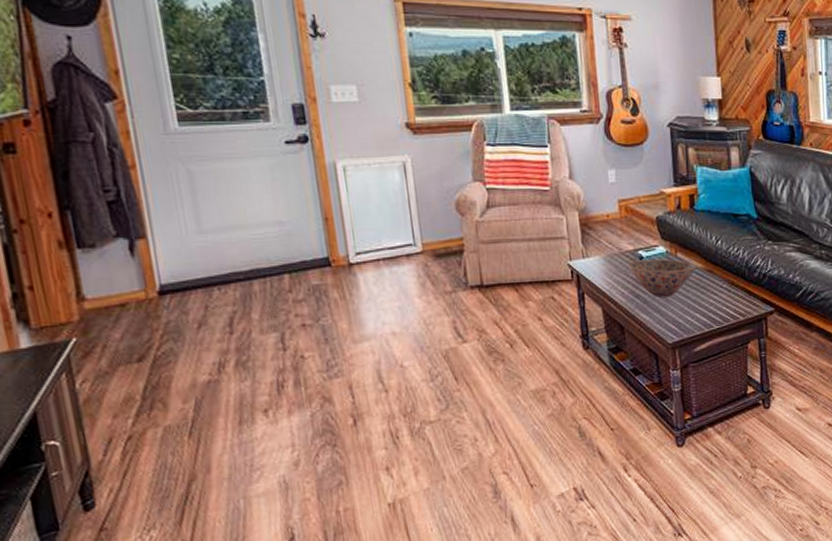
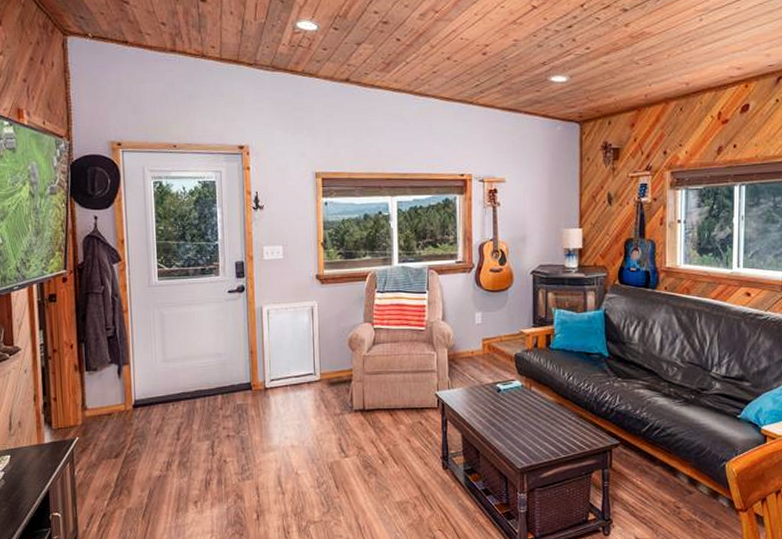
bowl: present [627,259,697,297] -> none [486,392,549,426]

